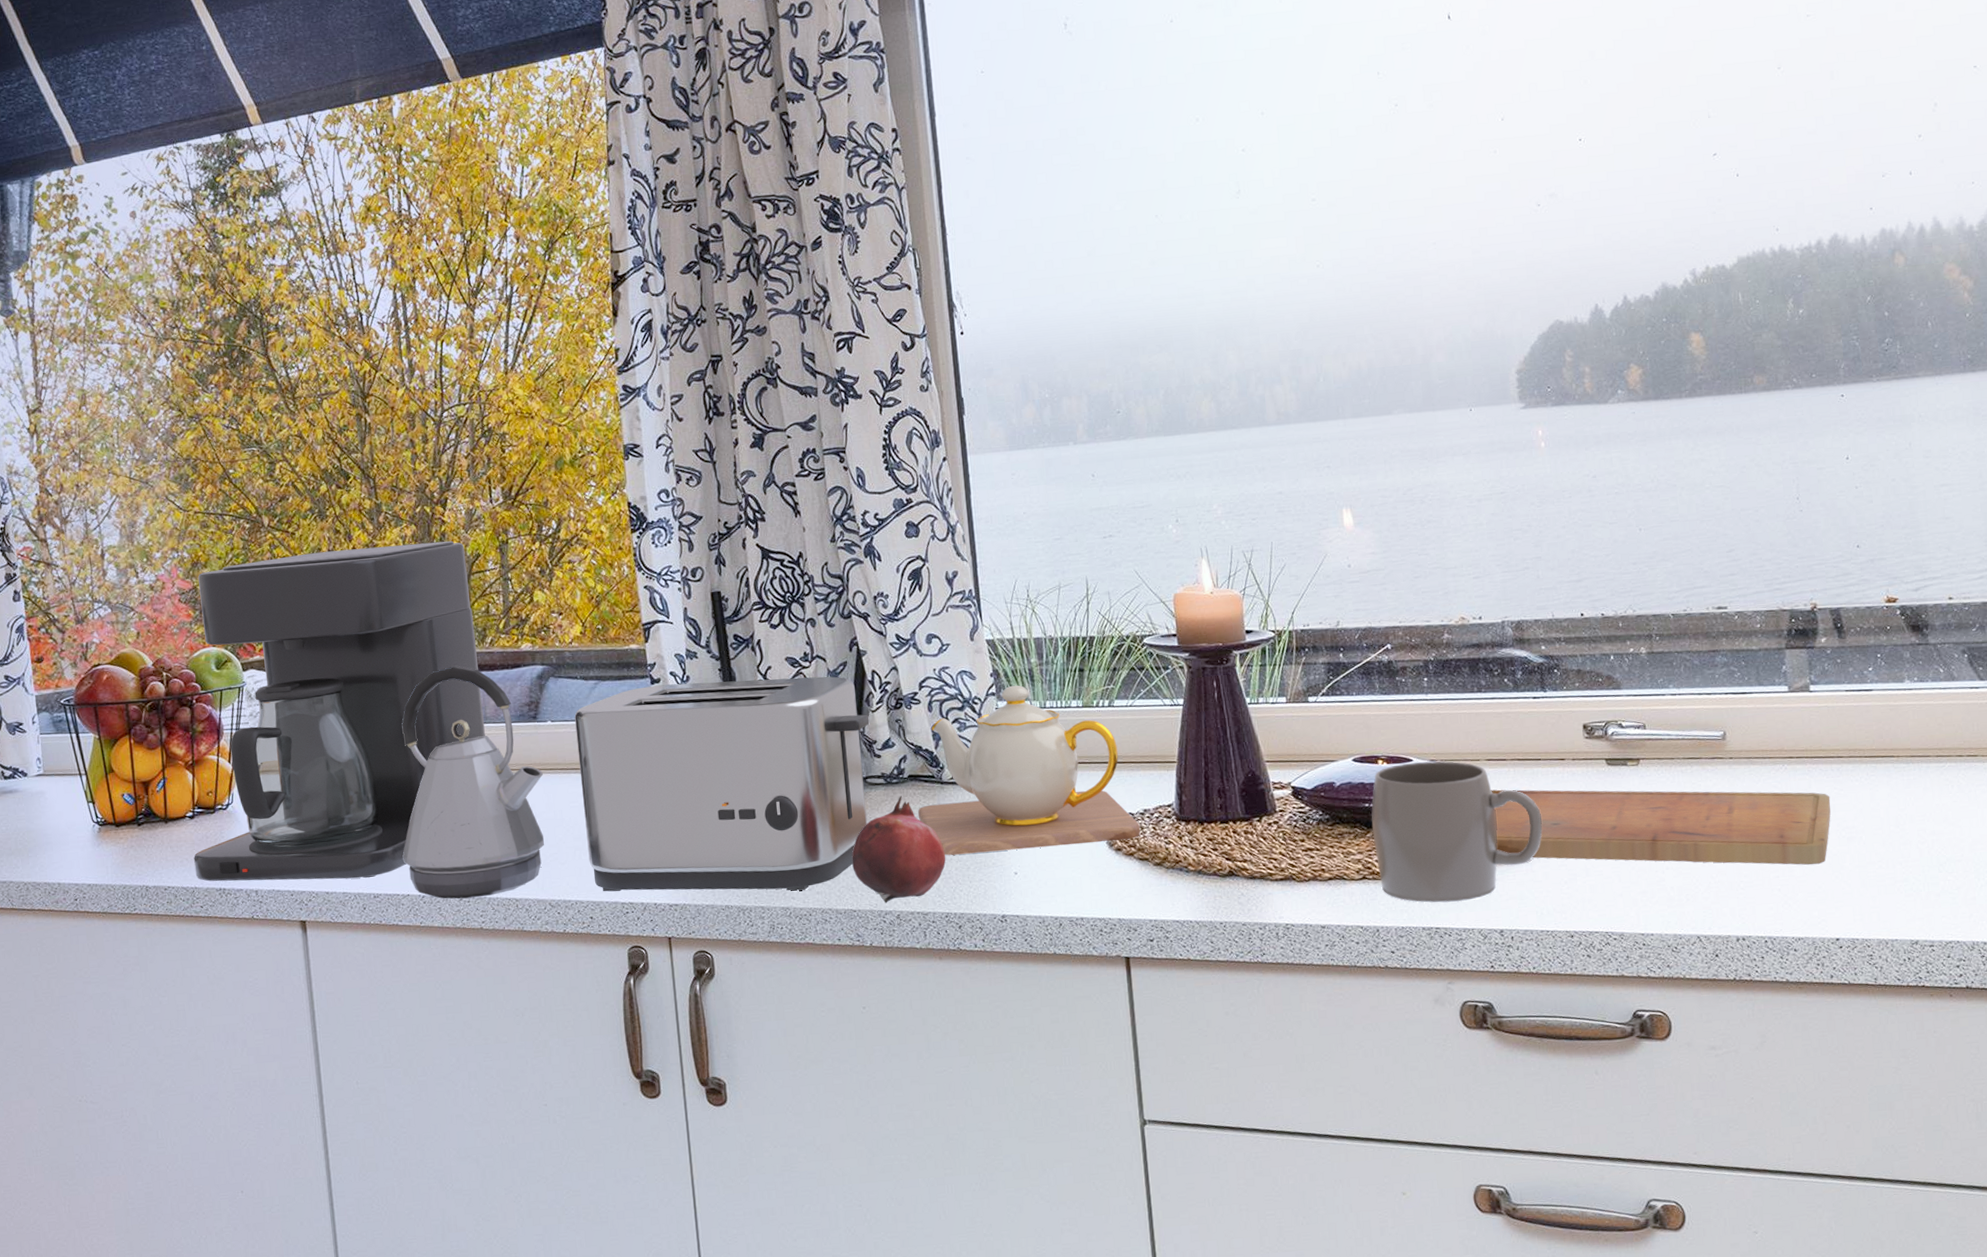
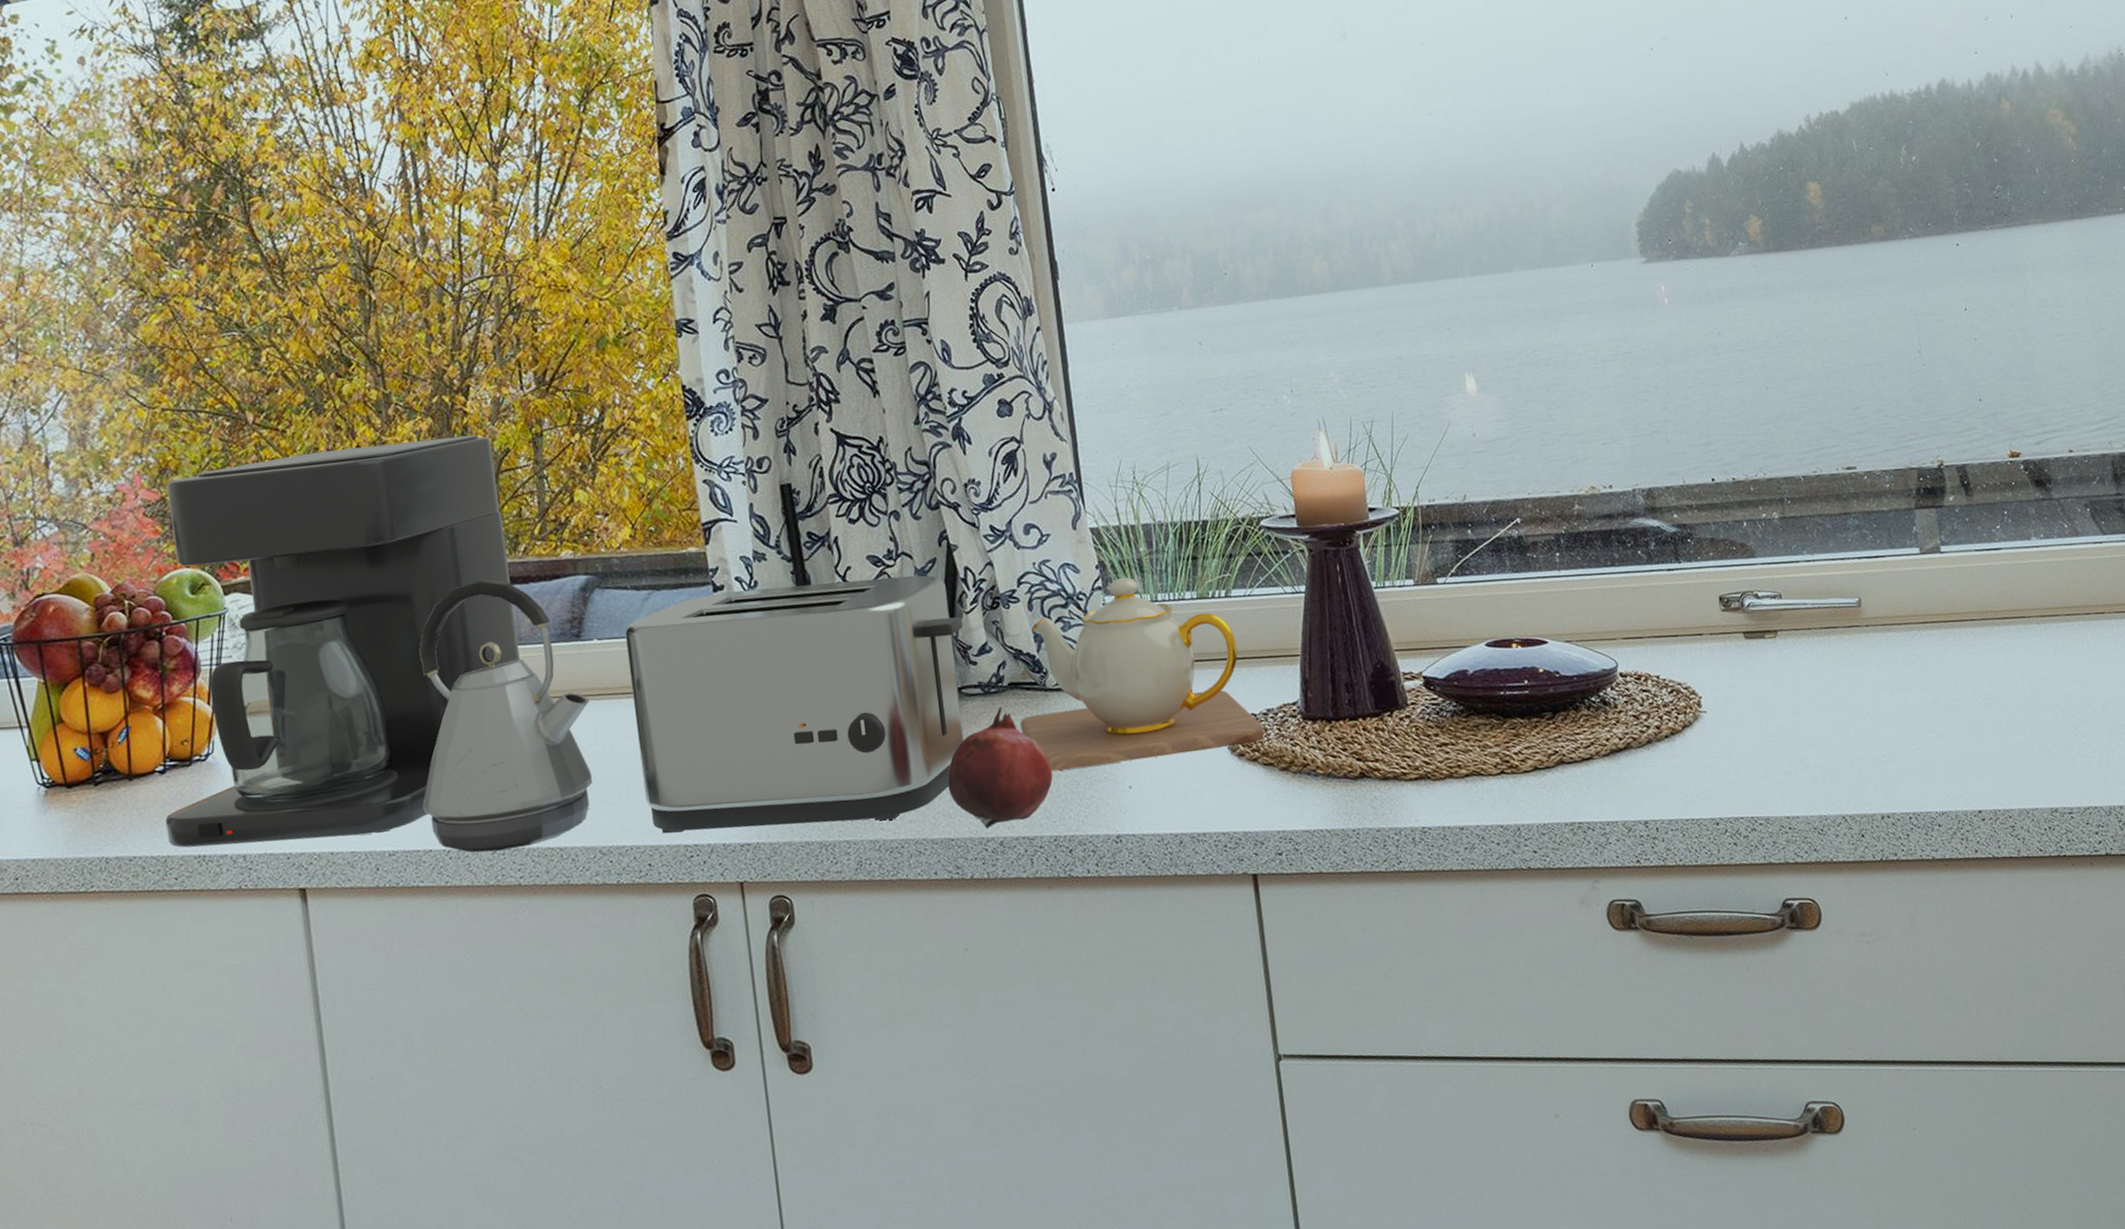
mug: present [1371,761,1543,903] -> none [1507,641,1683,796]
cutting board: present [1491,789,1831,866] -> none [1629,658,1967,742]

